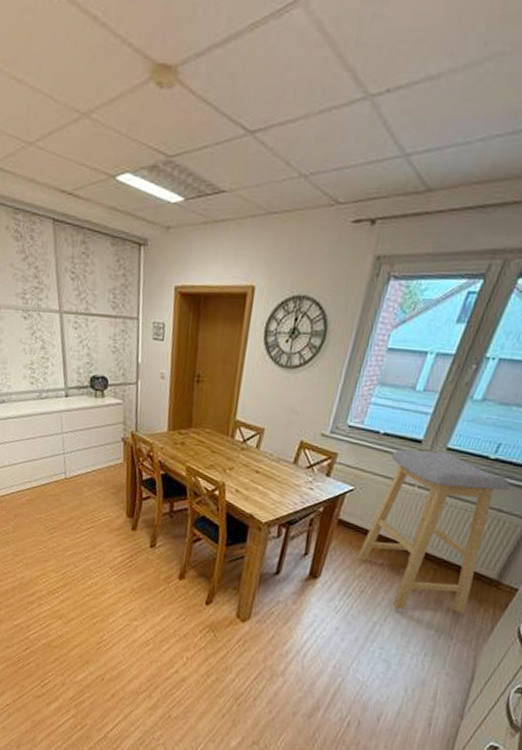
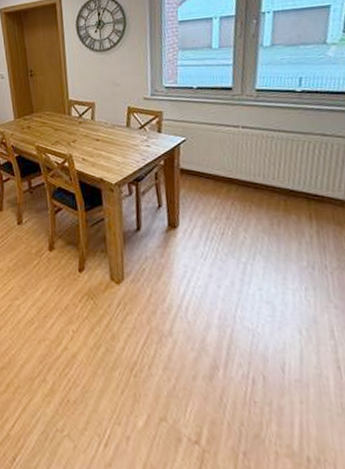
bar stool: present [357,449,511,614] -> none [207,93,330,246]

